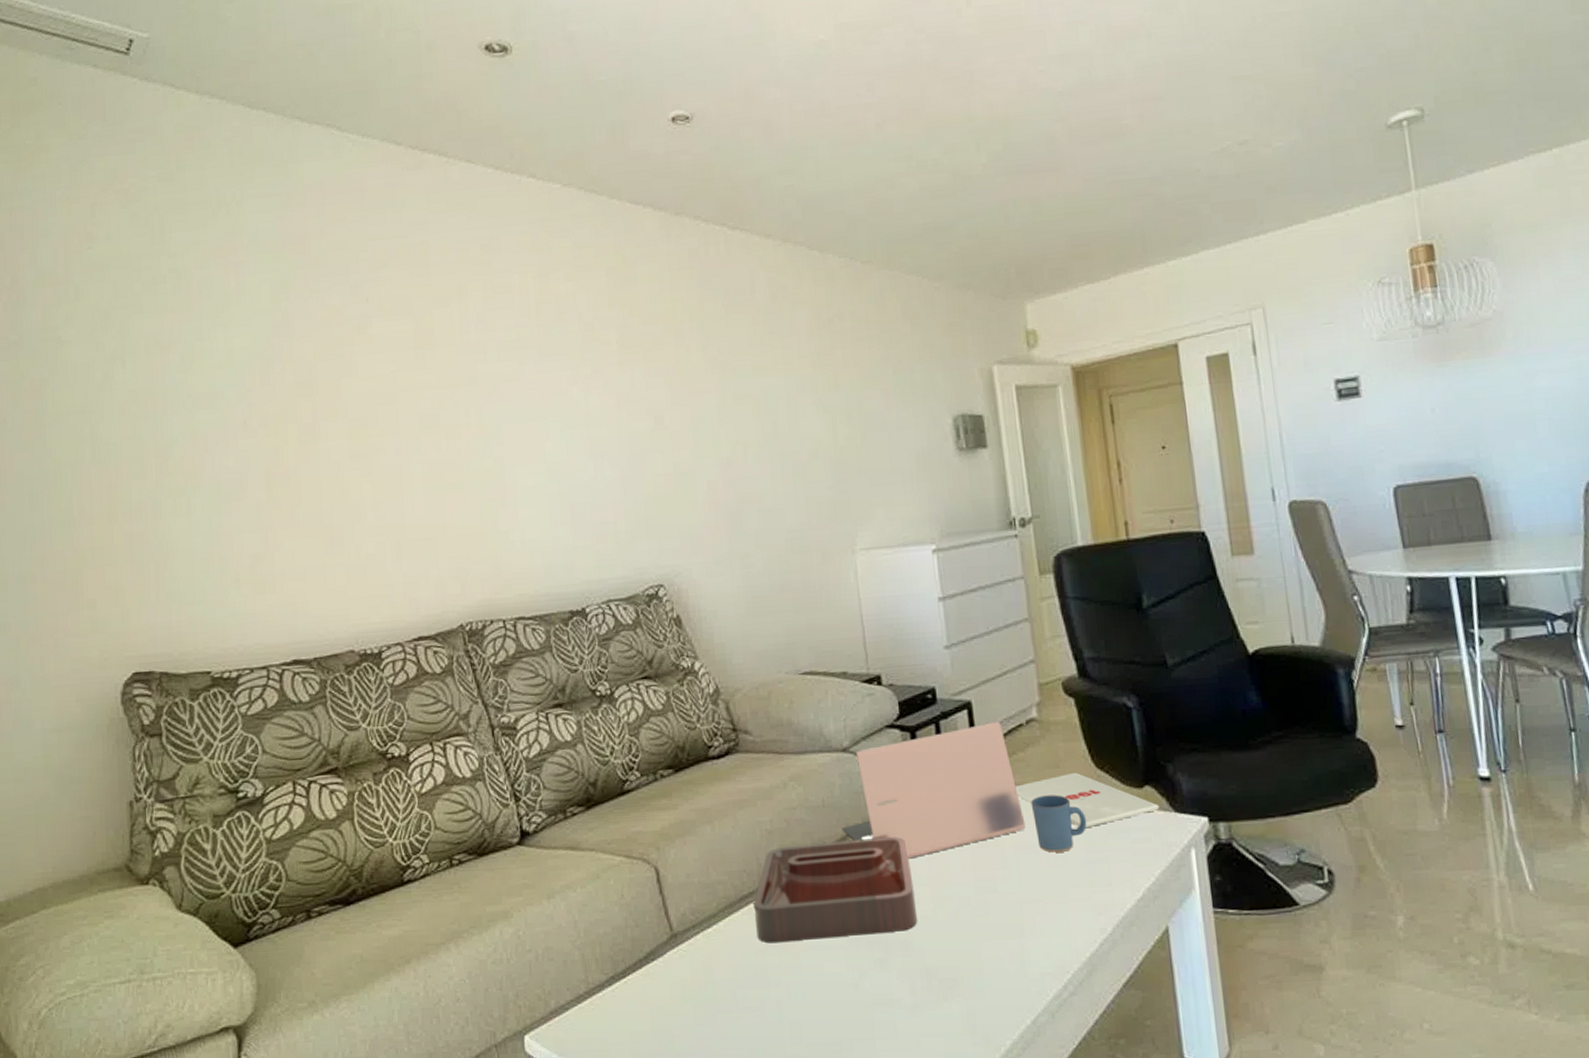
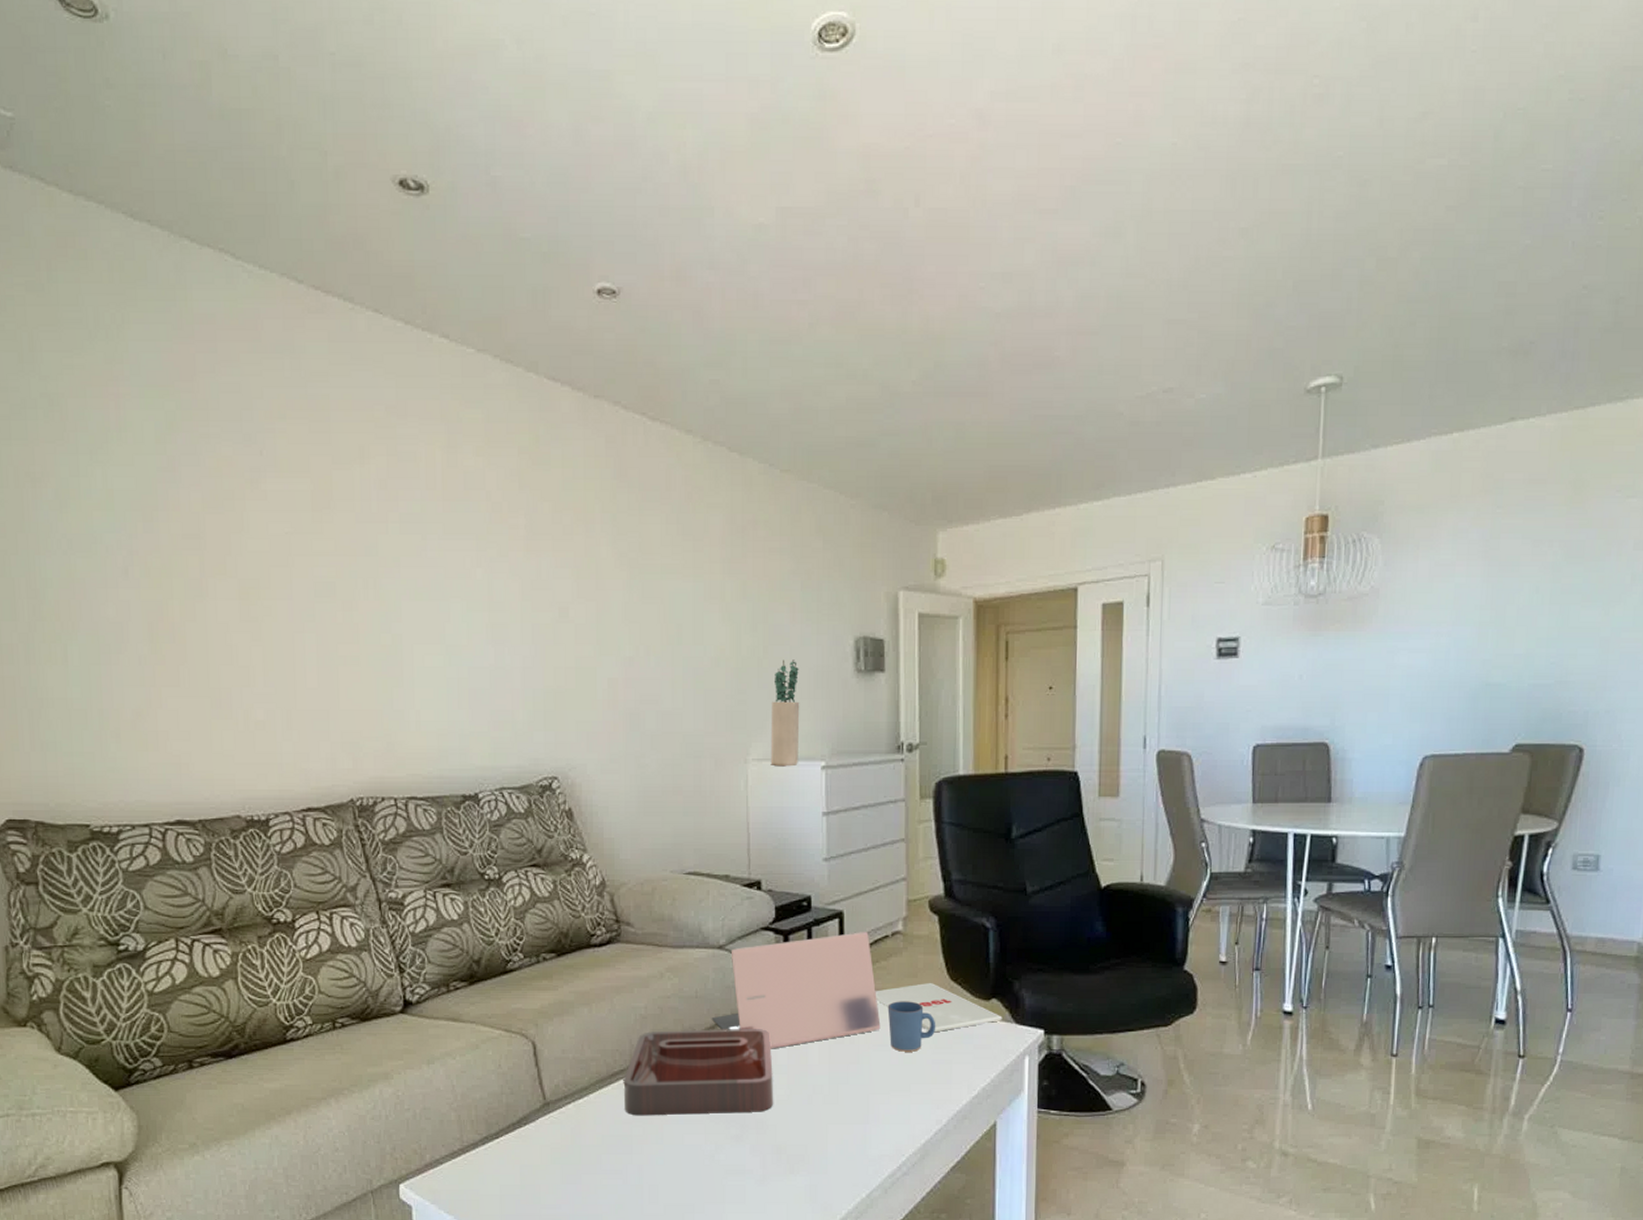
vase: none [874,444,908,554] -> present [770,659,800,767]

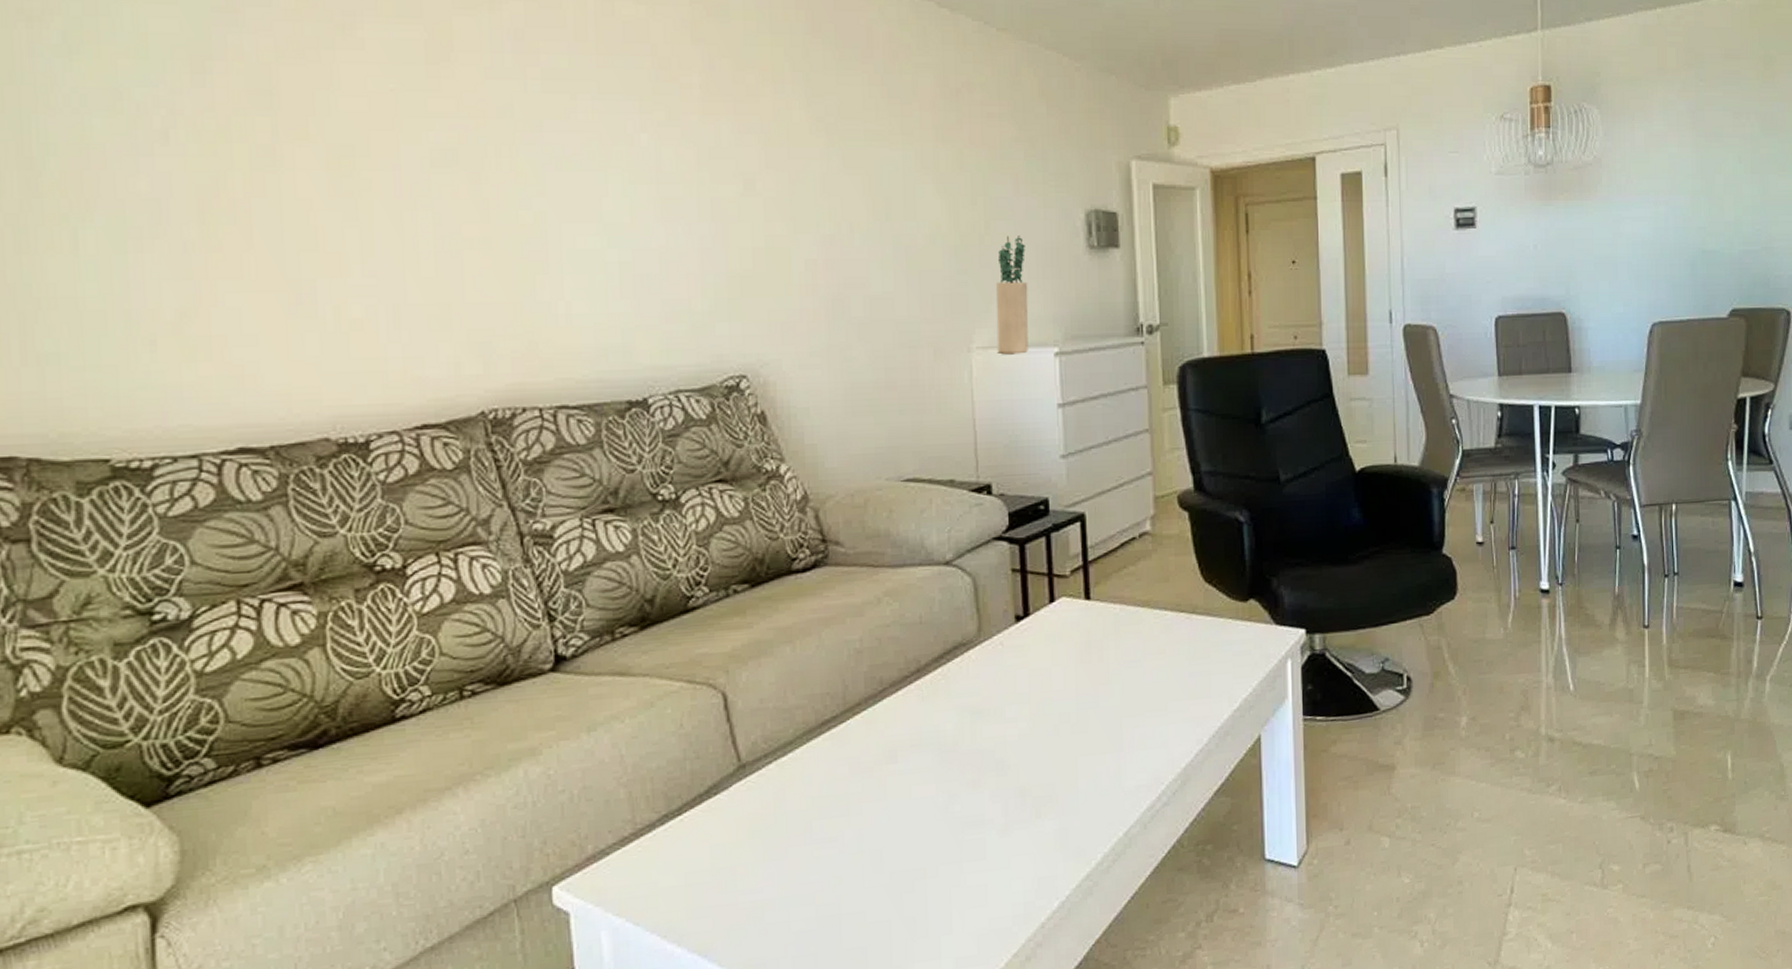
decorative tray: present [623,1028,774,1116] -> none [836,653,1015,770]
laptop: present [711,932,881,1049] -> none [939,535,1132,676]
magazine: present [875,982,1002,1033] -> none [1123,586,1262,642]
mug: present [887,1001,936,1052] -> none [1138,608,1192,667]

